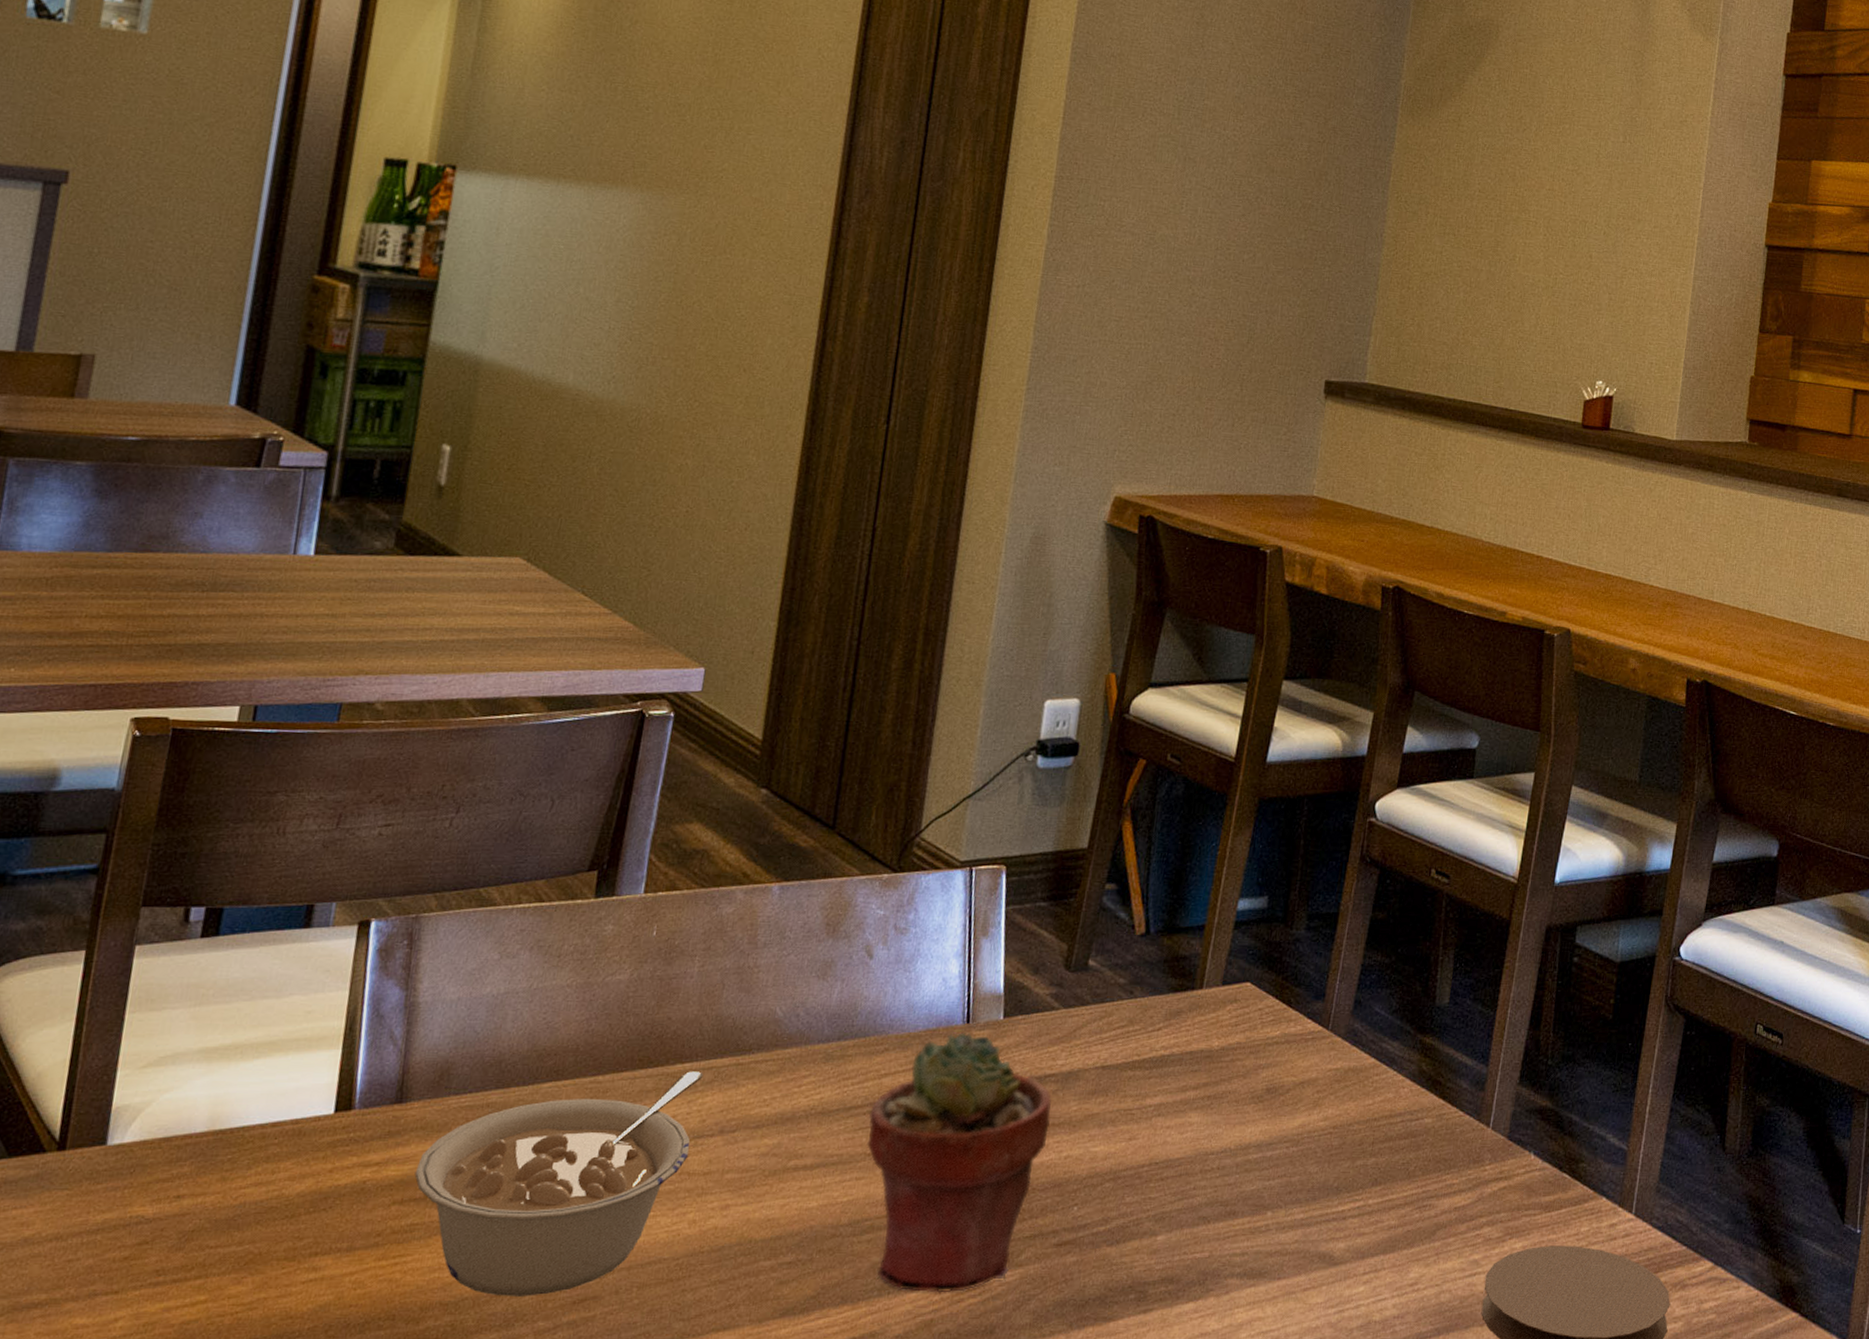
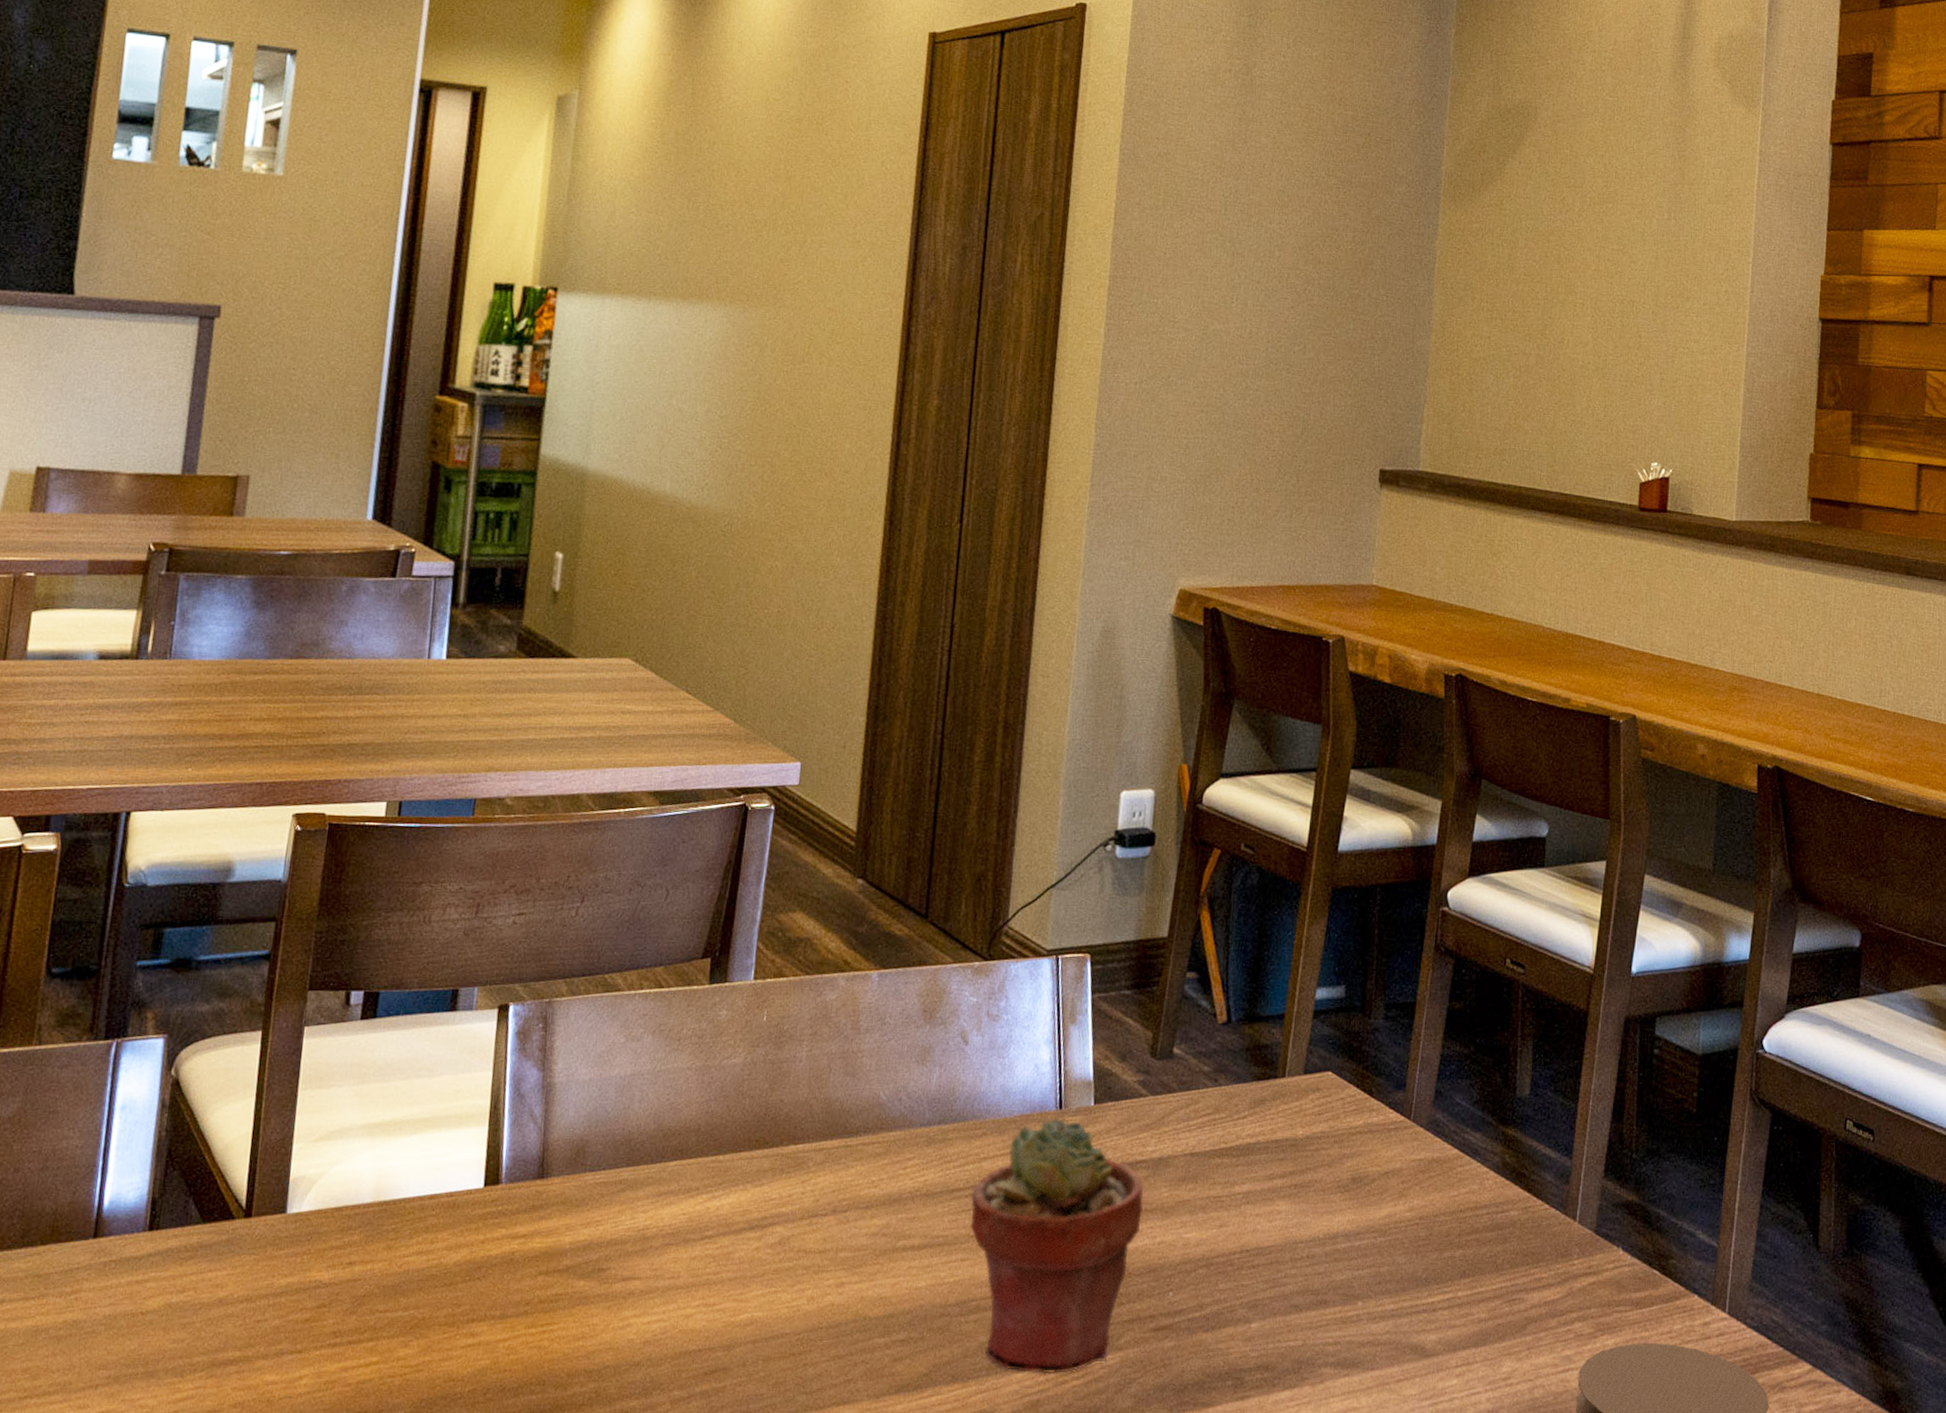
legume: present [414,1071,703,1296] -> none [557,1152,815,1366]

